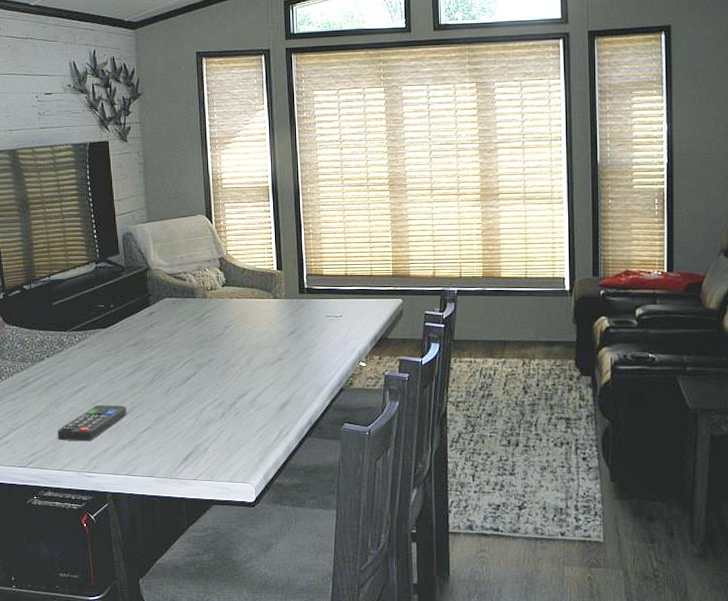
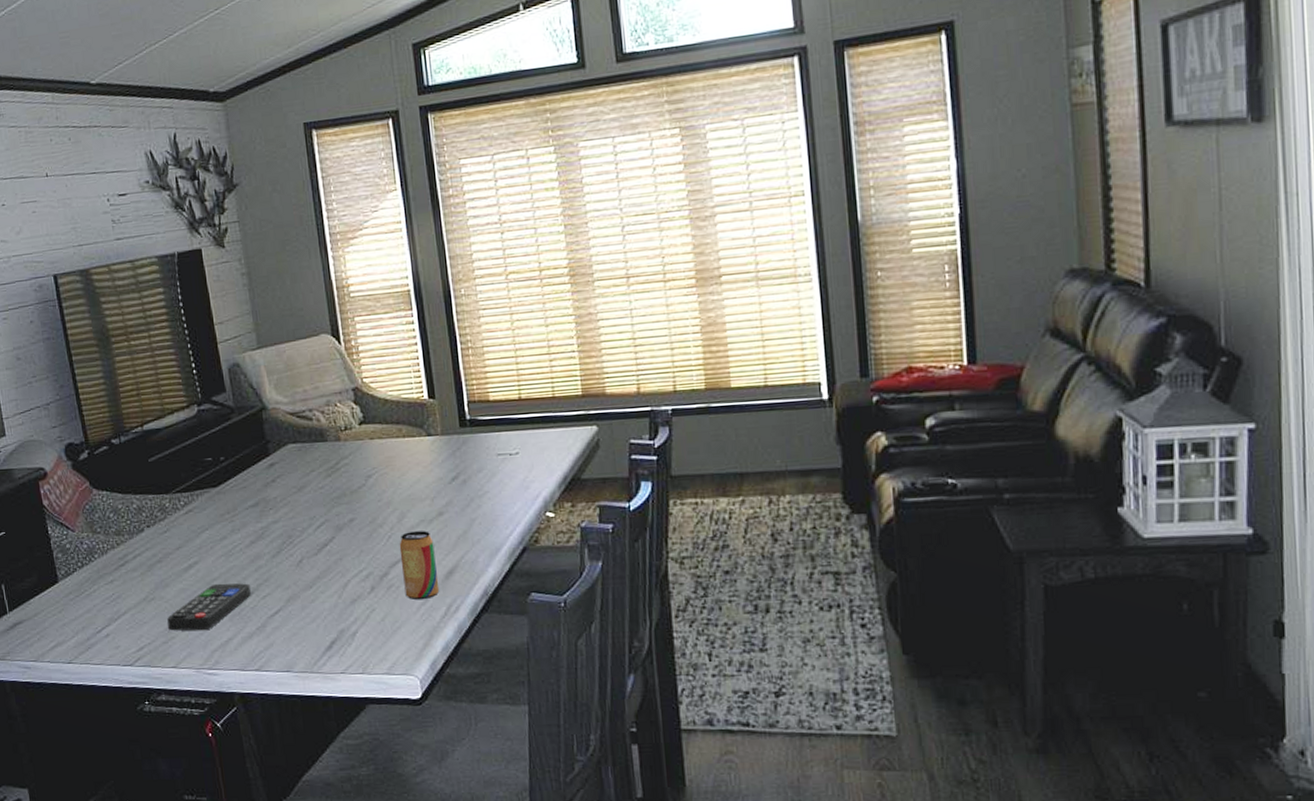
beverage can: none [246,371,275,425] -> present [399,531,440,600]

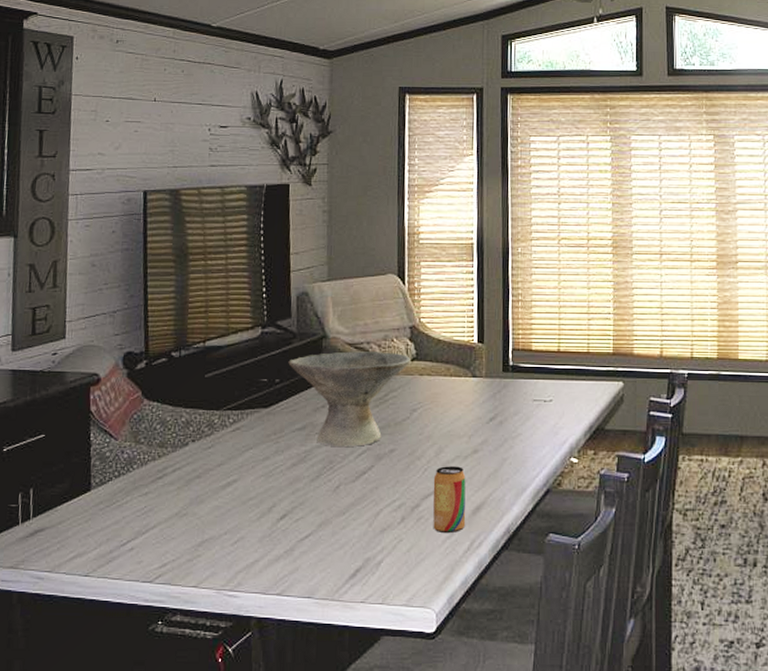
remote control: present [167,583,251,631] -> none [196,504,285,551]
bowl: none [230,418,358,521] -> present [288,351,410,447]

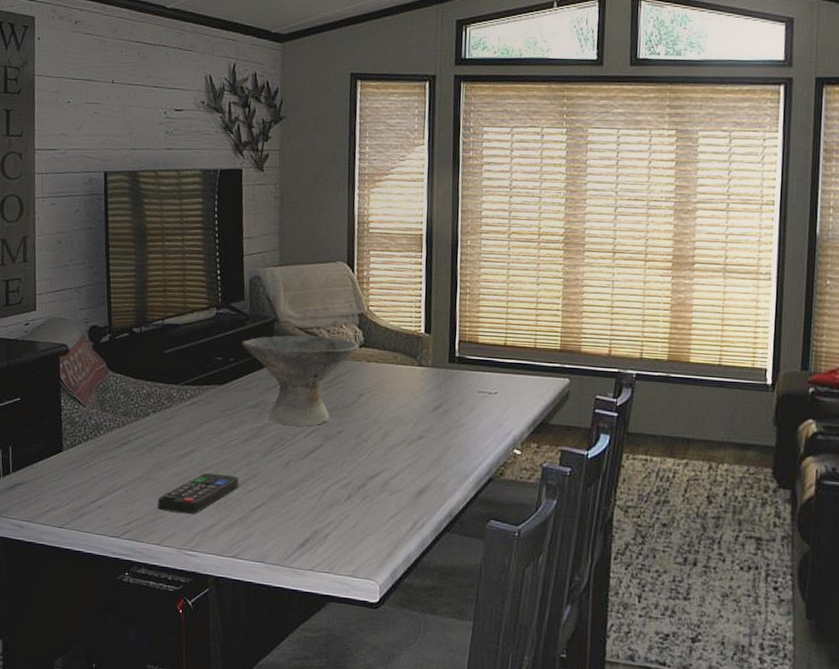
remote control: none [196,504,285,551] -> present [158,473,239,514]
beverage can: present [433,466,466,534] -> none [378,450,410,513]

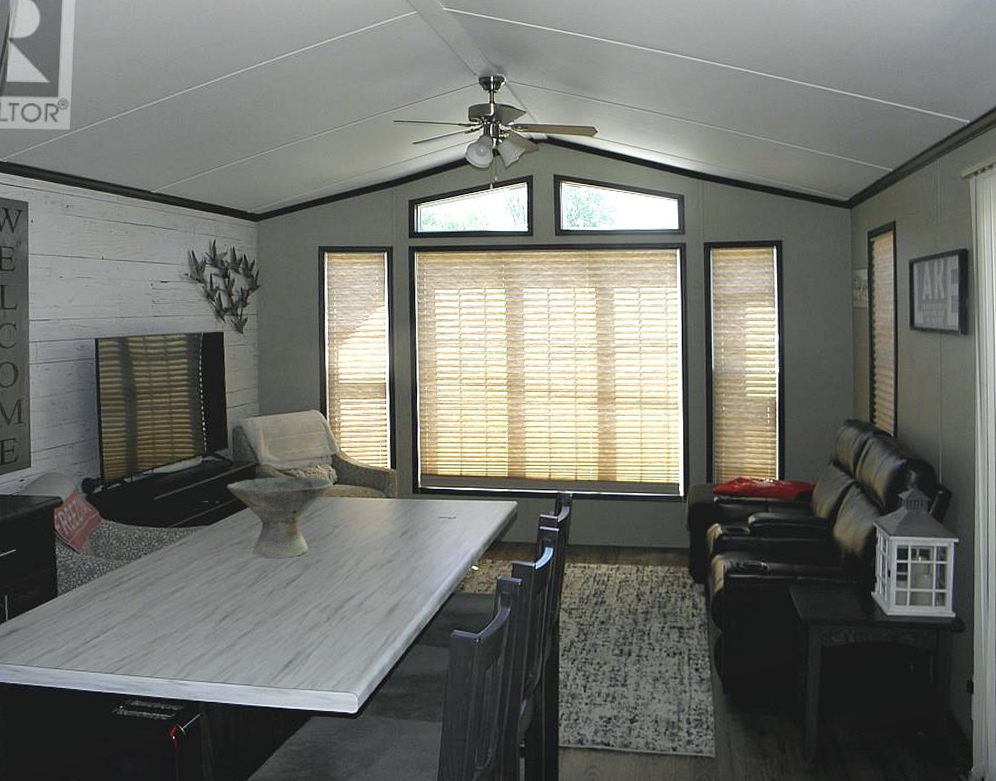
remote control: present [158,473,239,514] -> none [150,607,226,646]

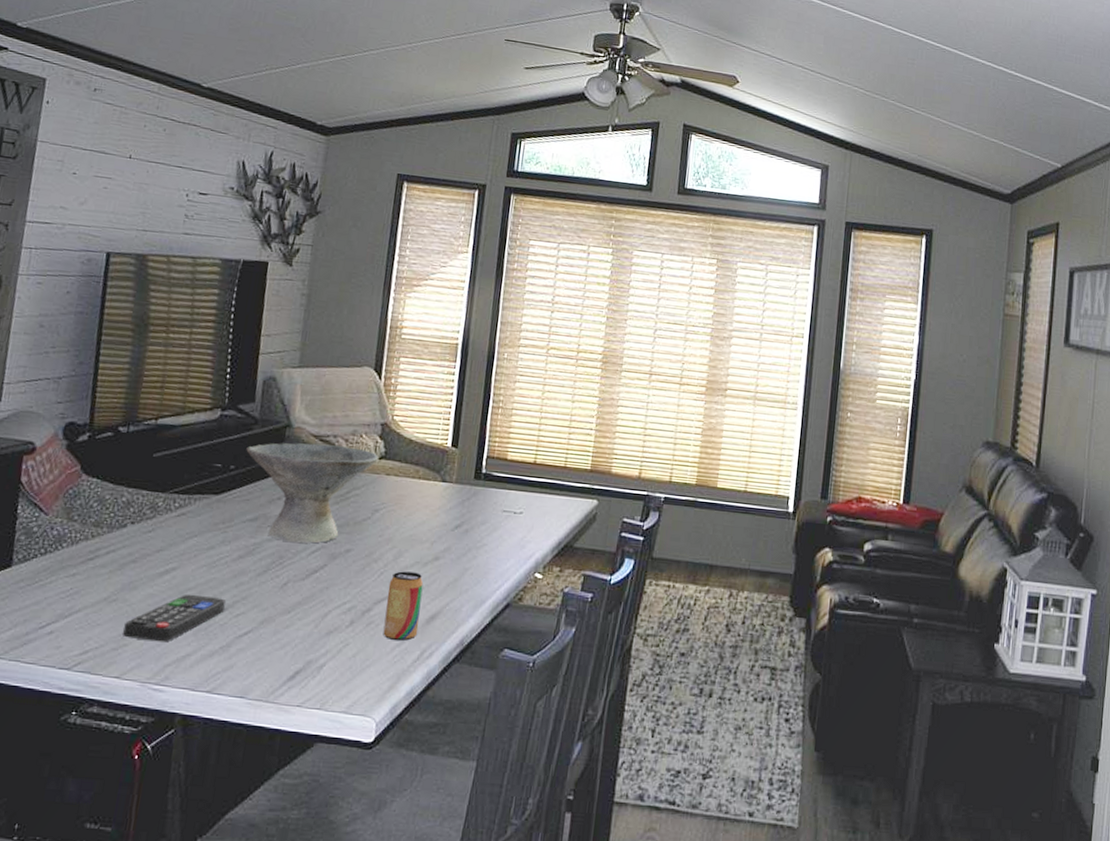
remote control: none [150,607,226,646] -> present [123,595,226,642]
beverage can: none [354,574,383,631] -> present [383,571,424,641]

